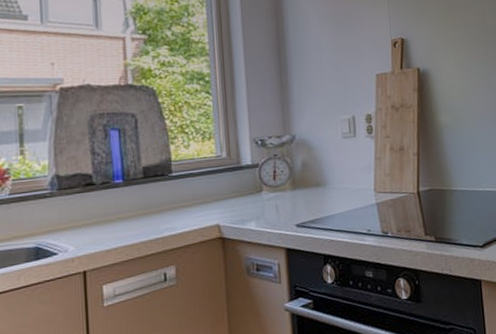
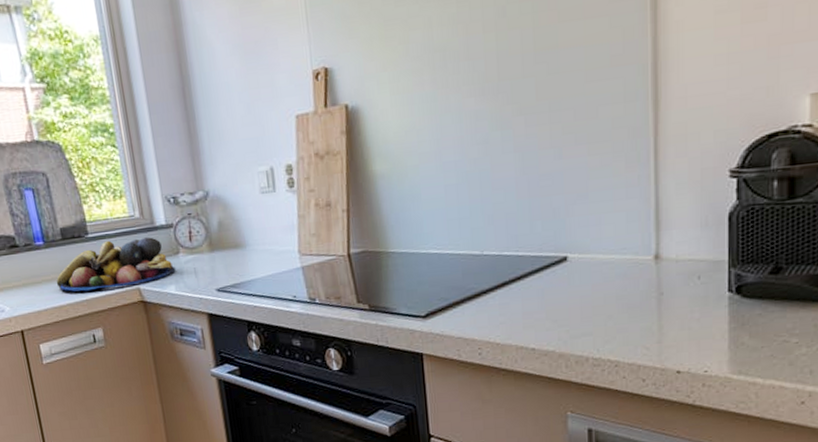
fruit bowl: none [131,176,257,230] -> present [56,237,176,292]

